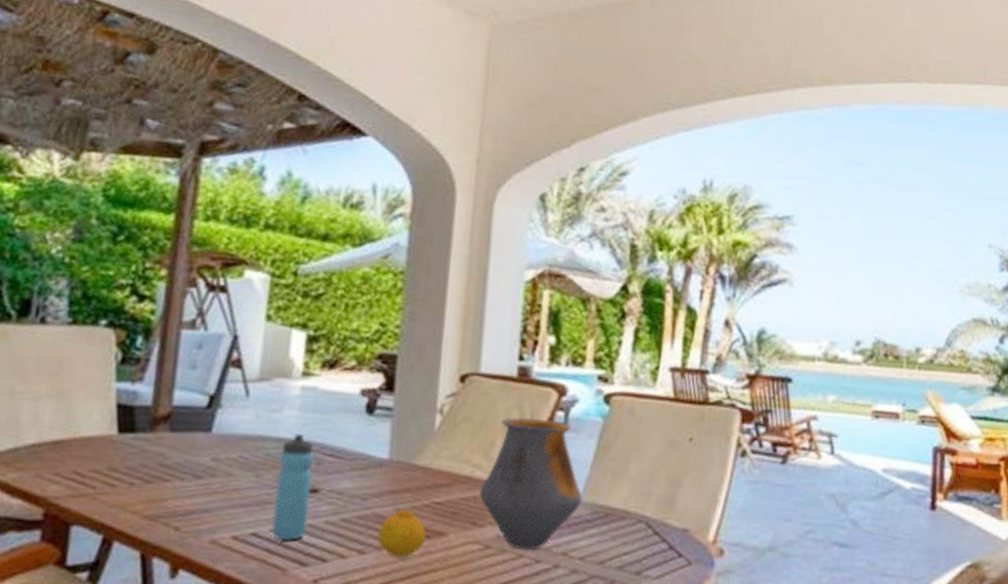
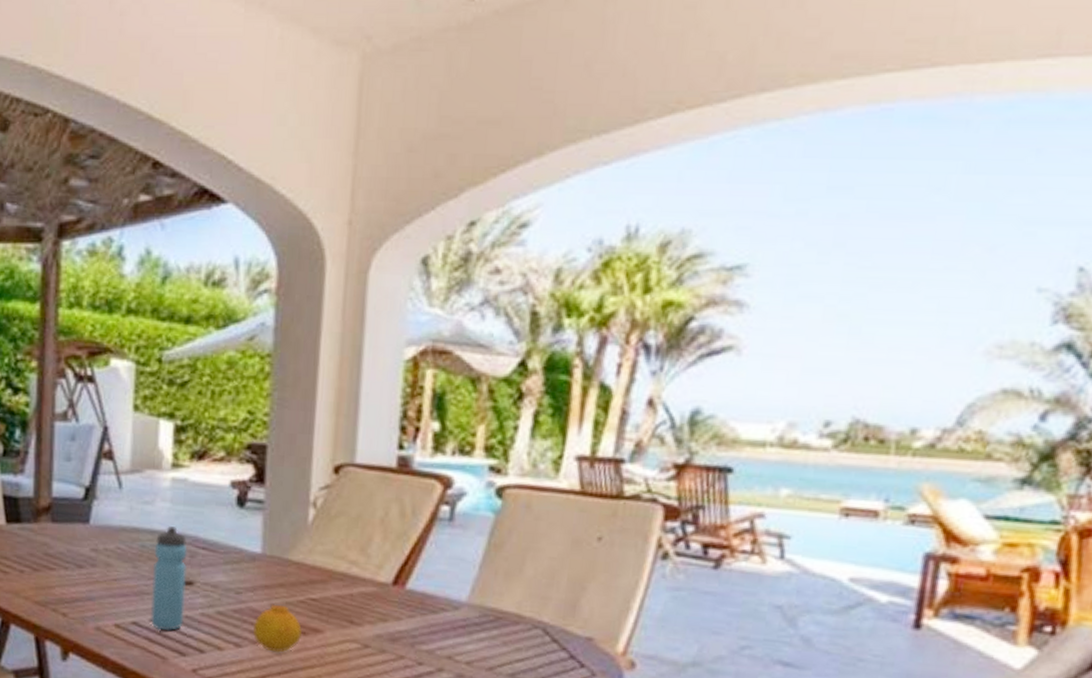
vase: present [479,417,582,551] -> none [356,511,470,652]

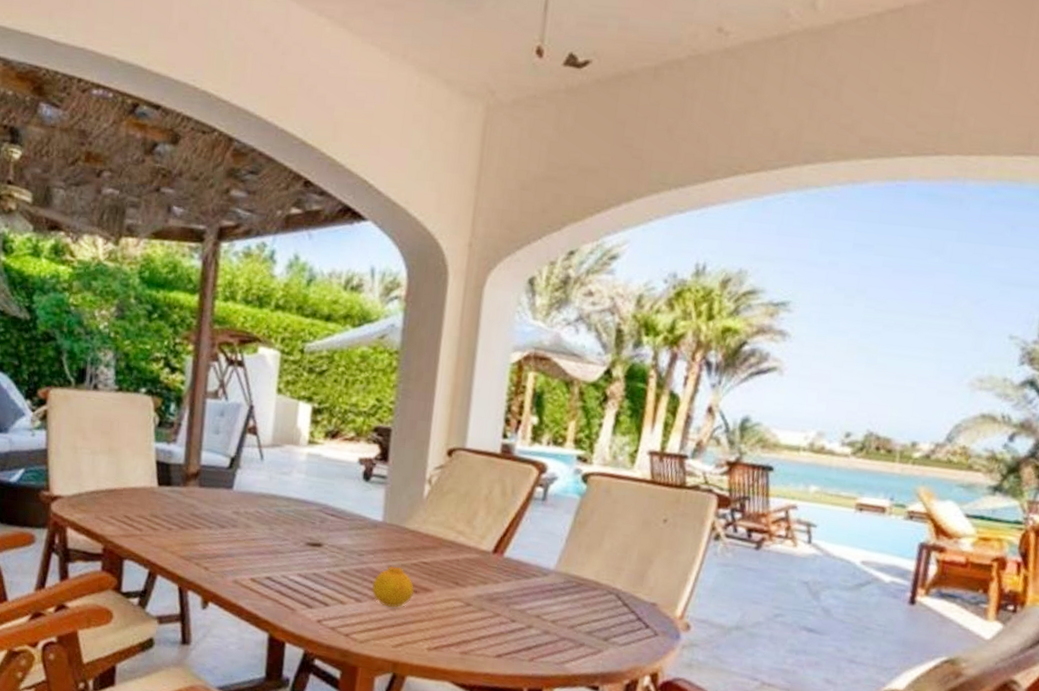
water bottle: present [151,526,188,631] -> none [283,495,318,586]

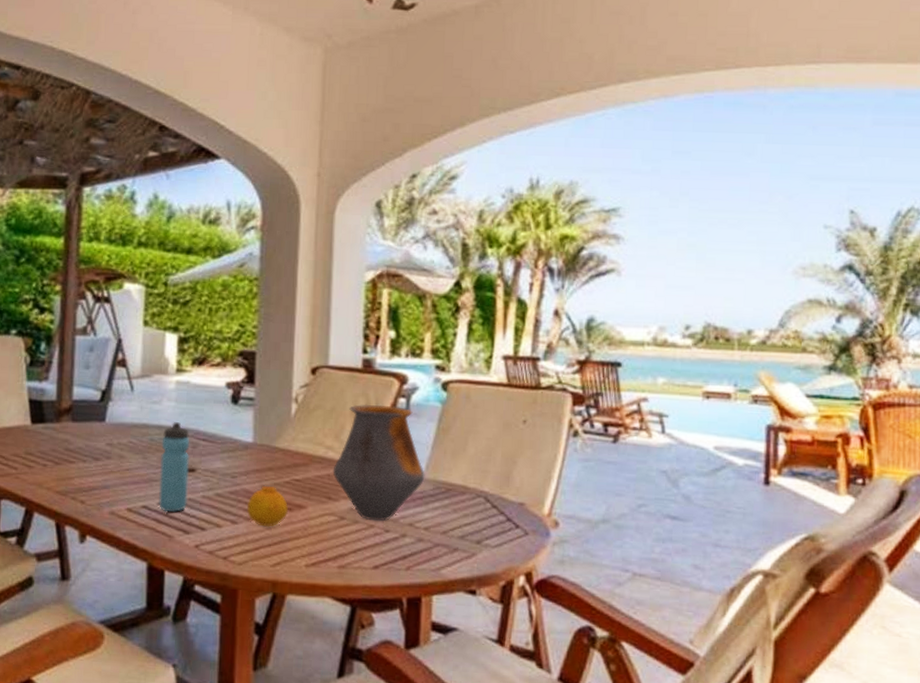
water bottle: none [283,495,318,586] -> present [159,422,190,513]
vase: none [462,490,557,611] -> present [332,404,425,522]

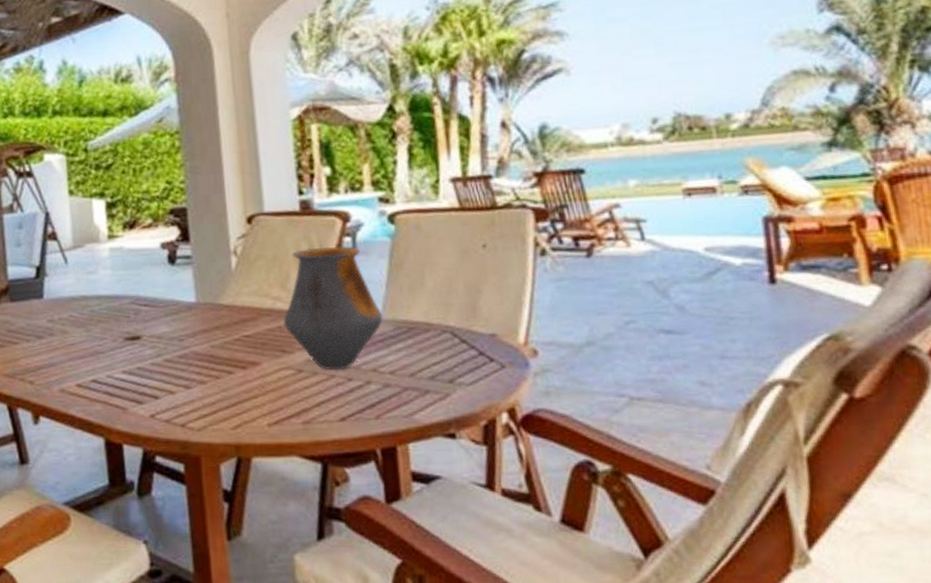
water bottle: present [159,422,190,513] -> none [102,290,137,384]
fruit: present [247,485,289,527] -> none [199,345,242,389]

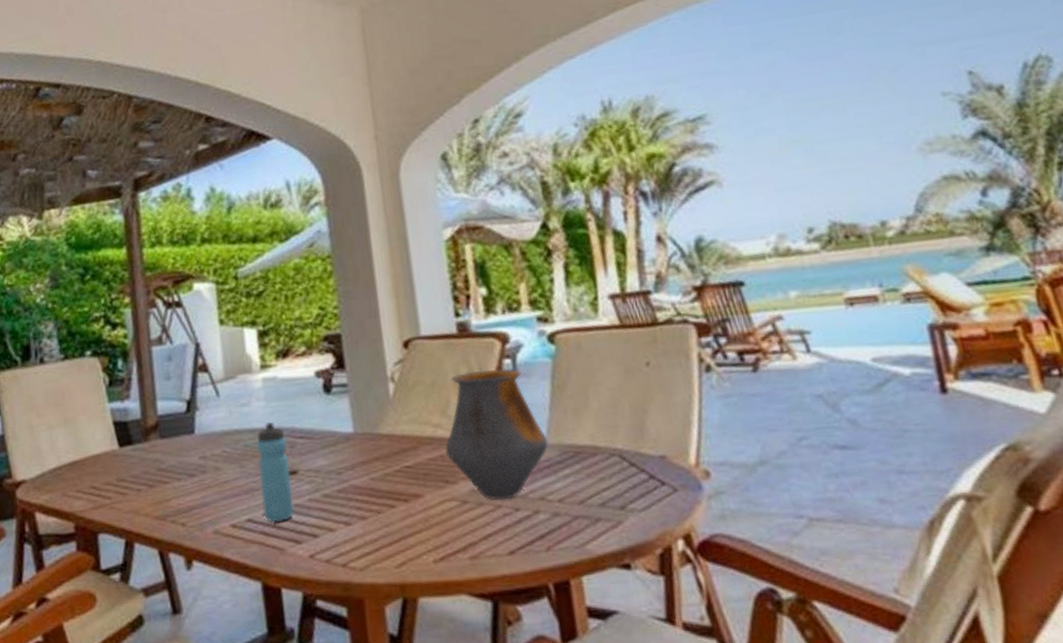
water bottle: none [102,290,137,384] -> present [256,422,294,523]

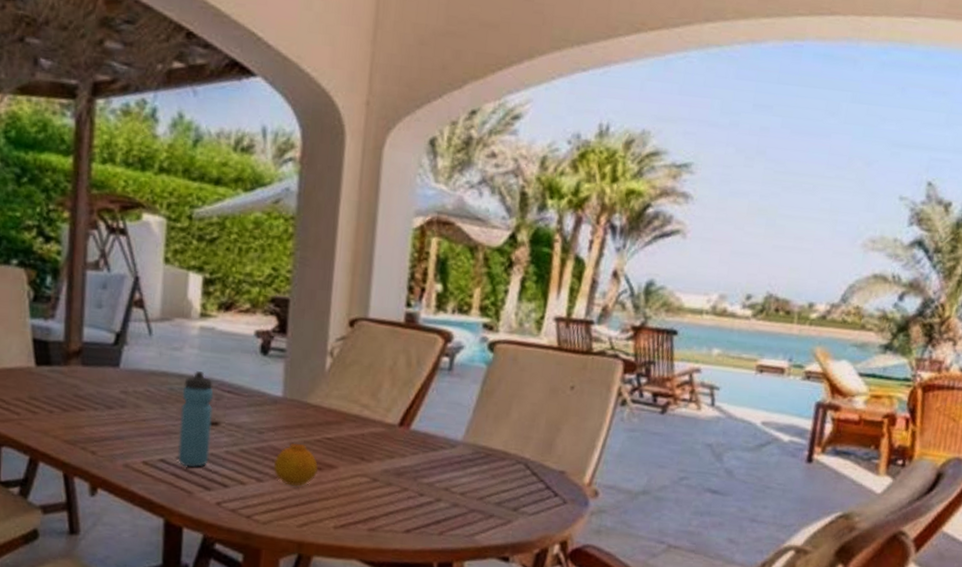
fruit: none [359,478,404,524] -> present [274,442,319,487]
vase: present [445,368,549,501] -> none [367,361,465,485]

